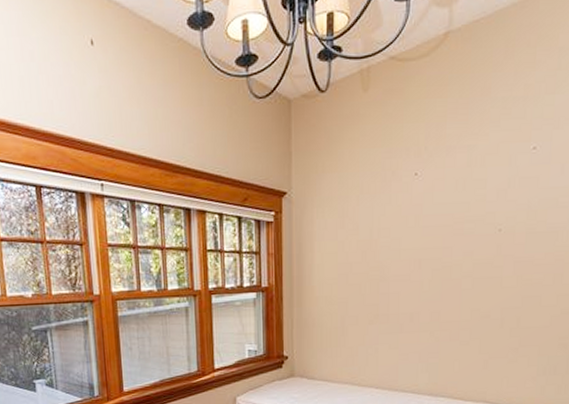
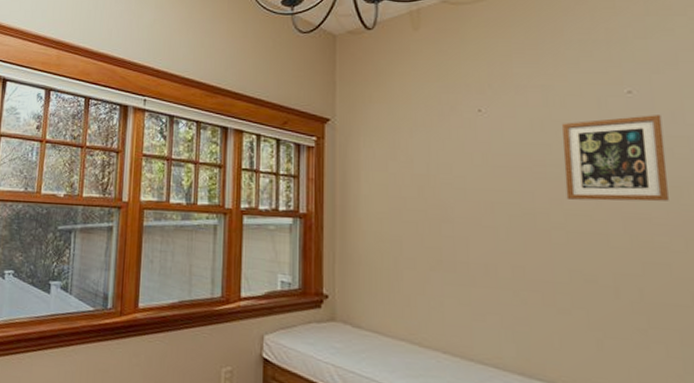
picture frame: none [476,168,554,251] -> present [562,115,669,202]

